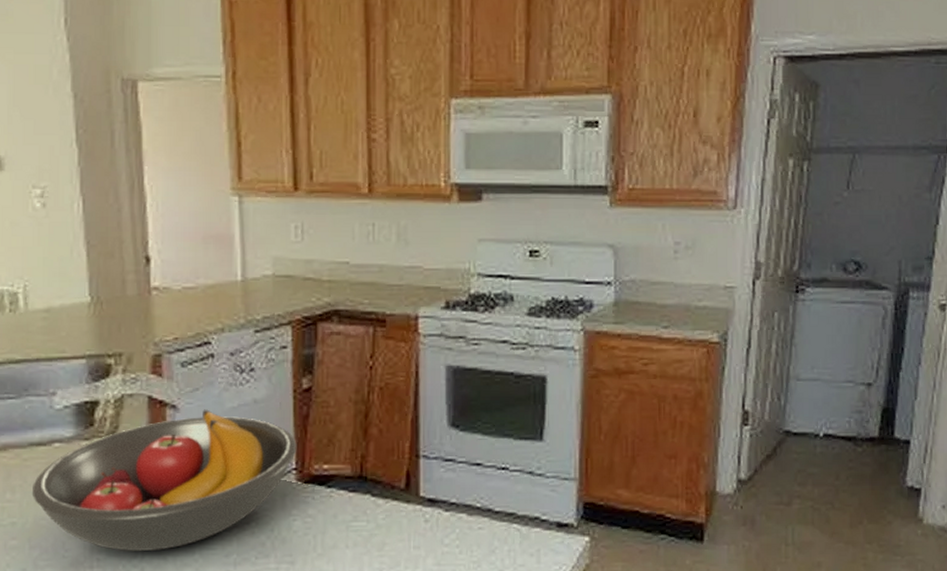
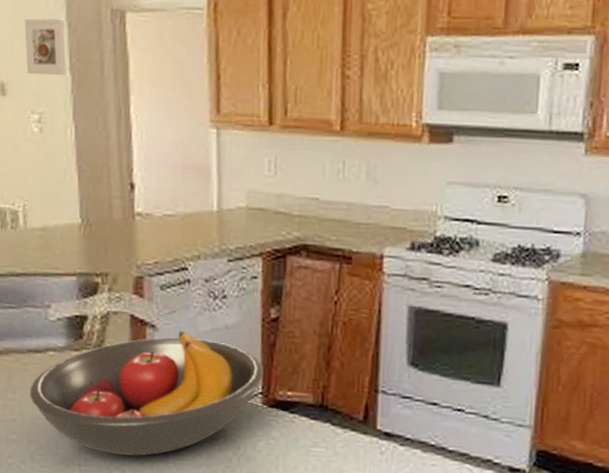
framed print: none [25,89,71,148] -> present [24,18,66,76]

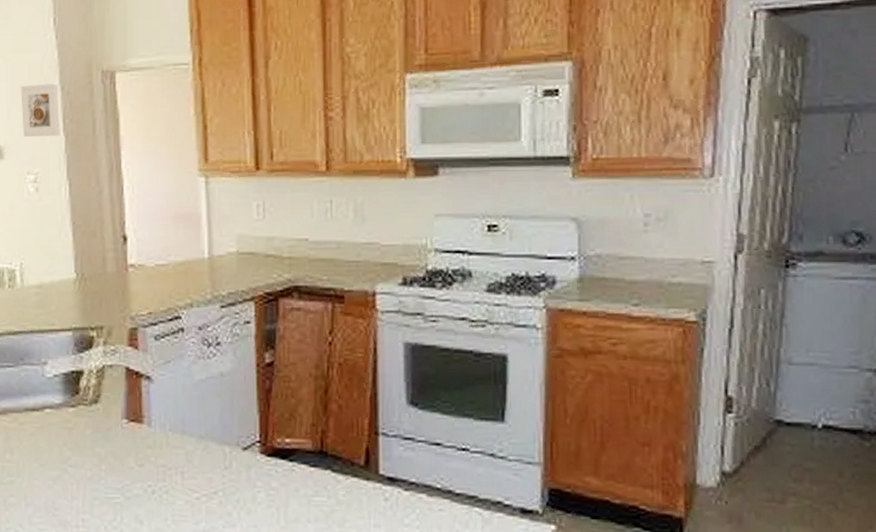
fruit bowl: present [29,331,264,456] -> none [27,381,261,514]

